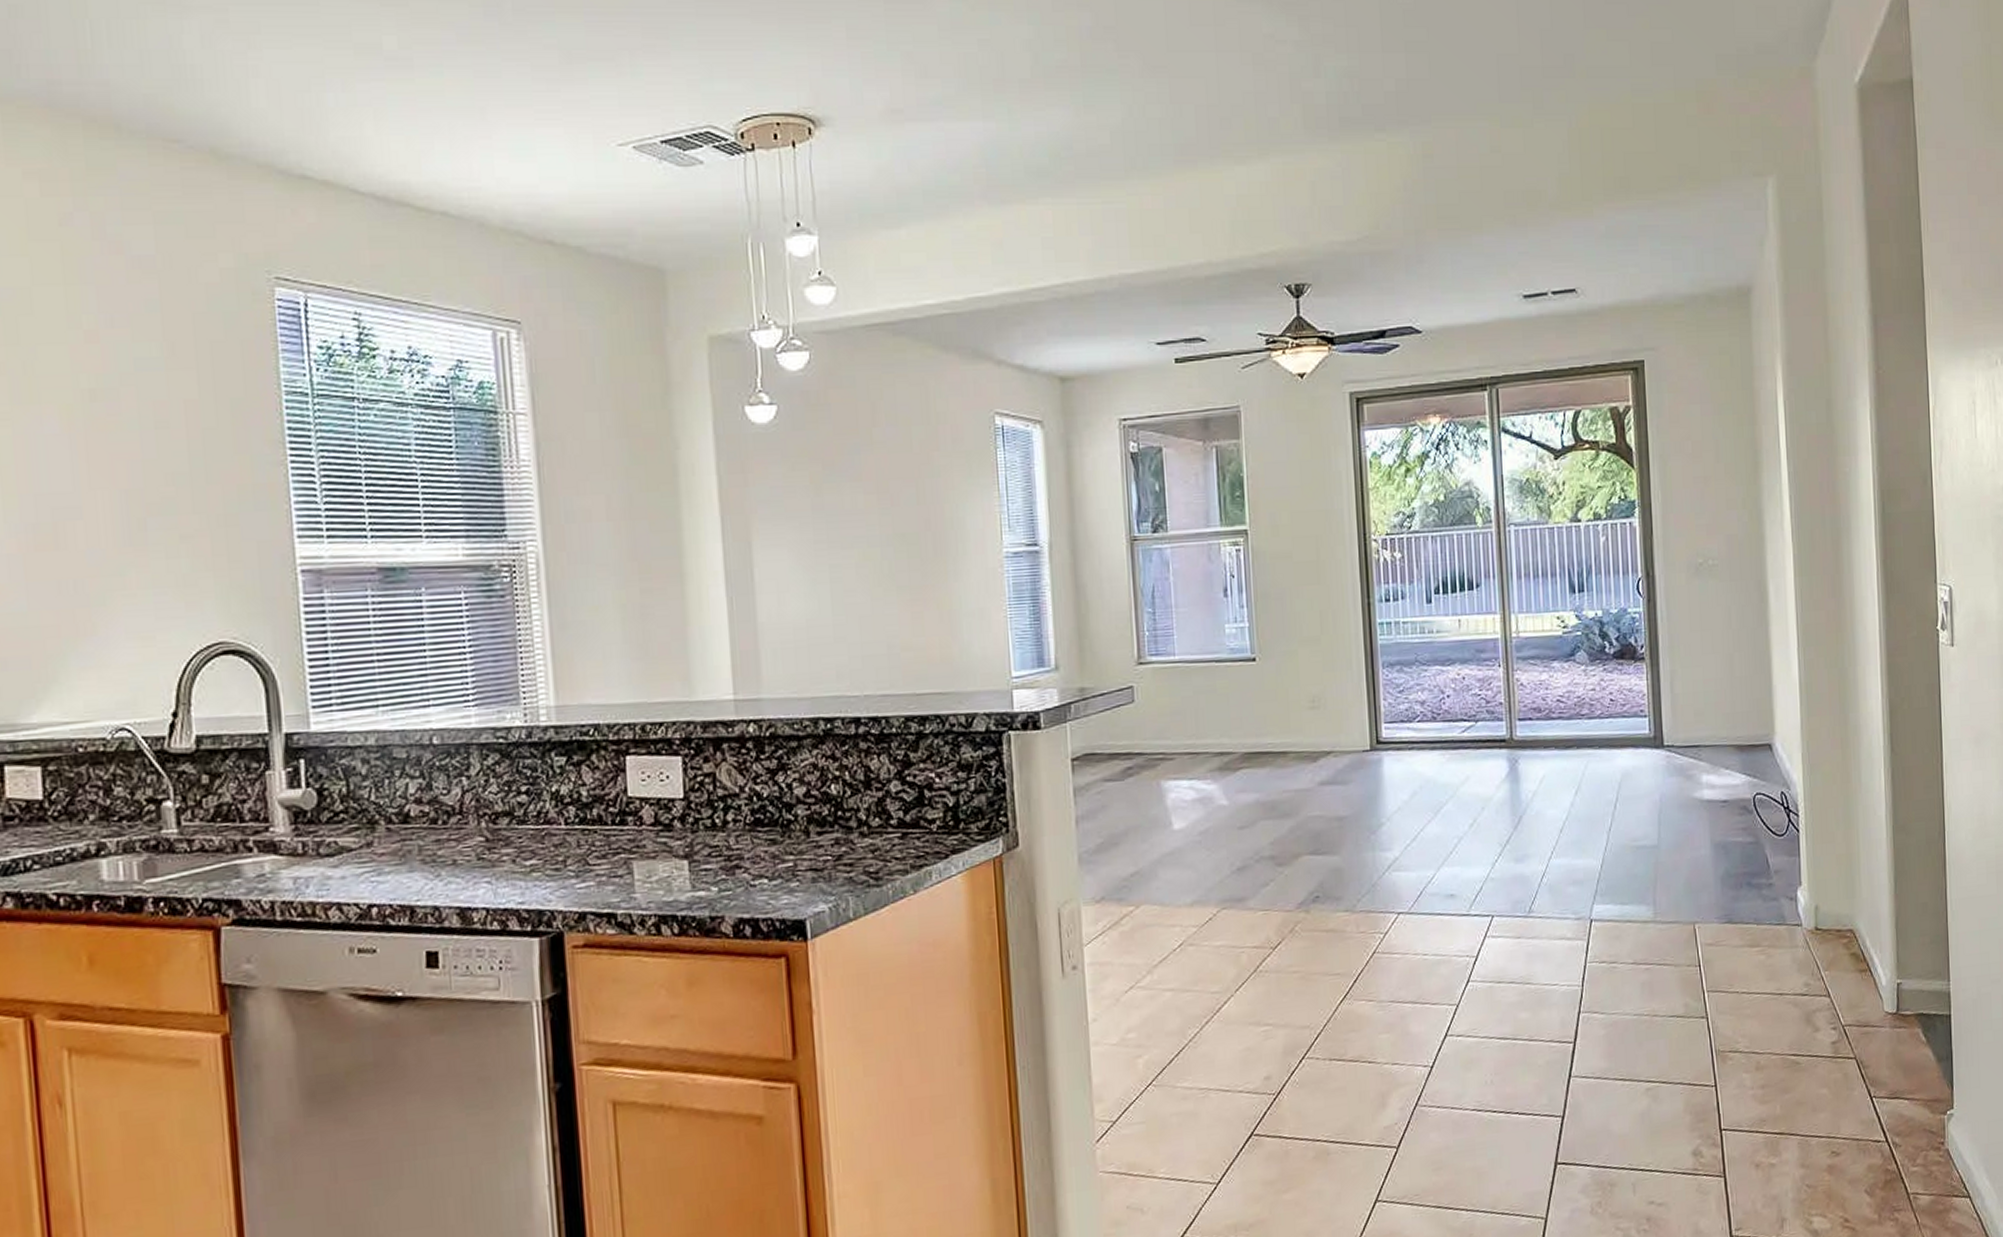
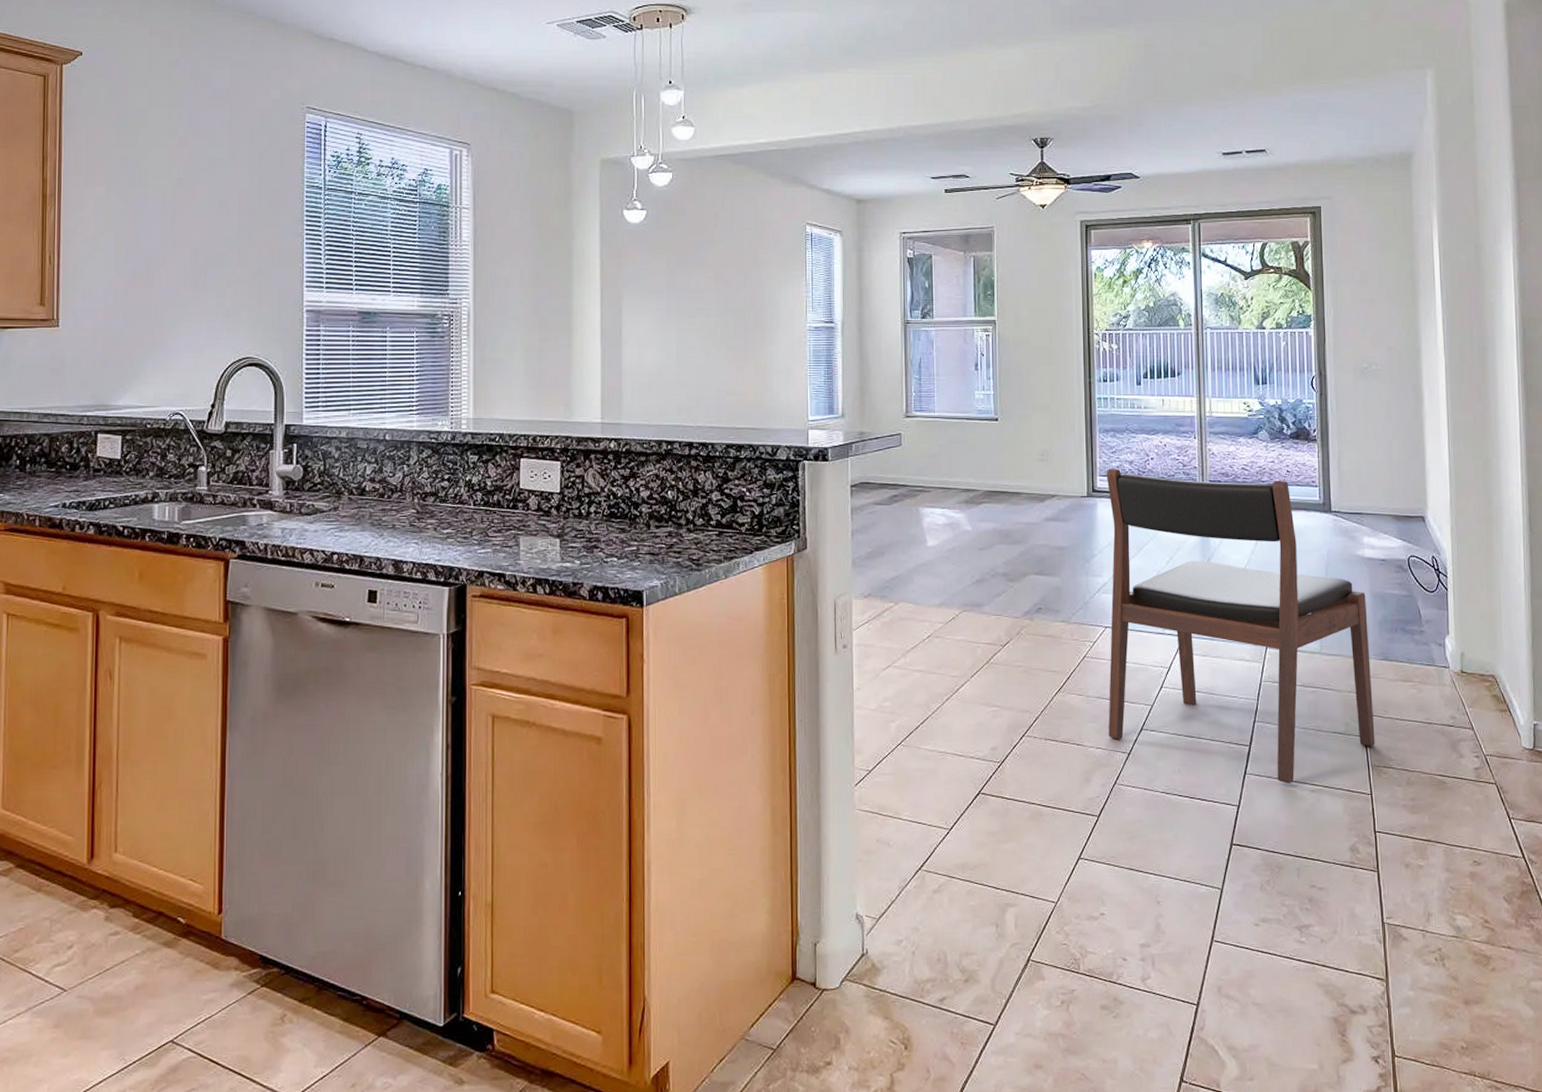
dining chair: none [1392,711,1719,1084] -> present [1106,468,1375,784]

